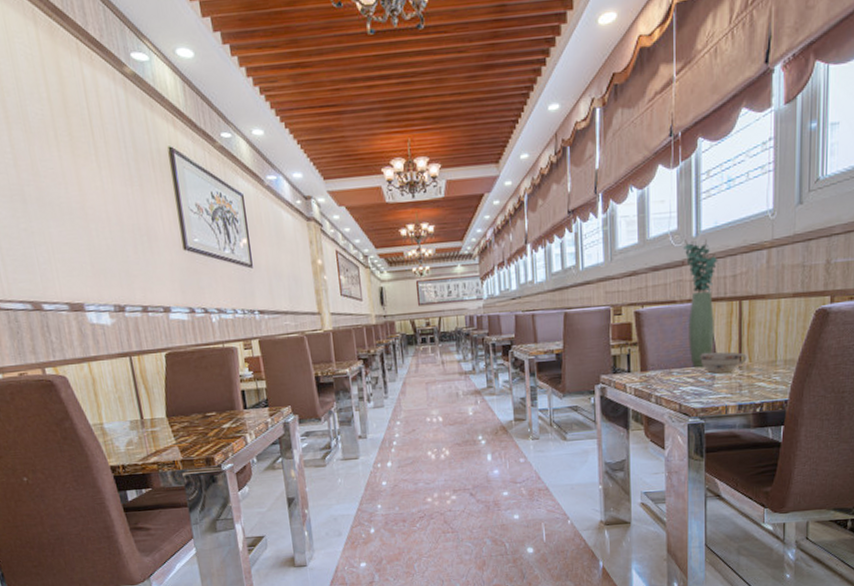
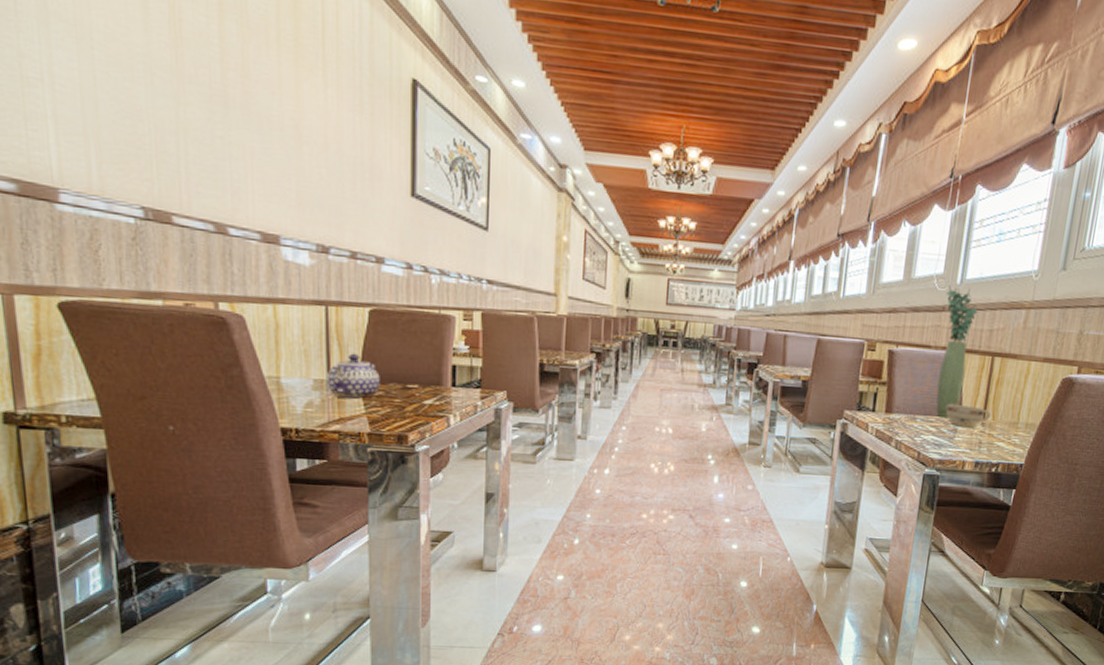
teapot: none [139,393,185,435] -> present [326,353,382,400]

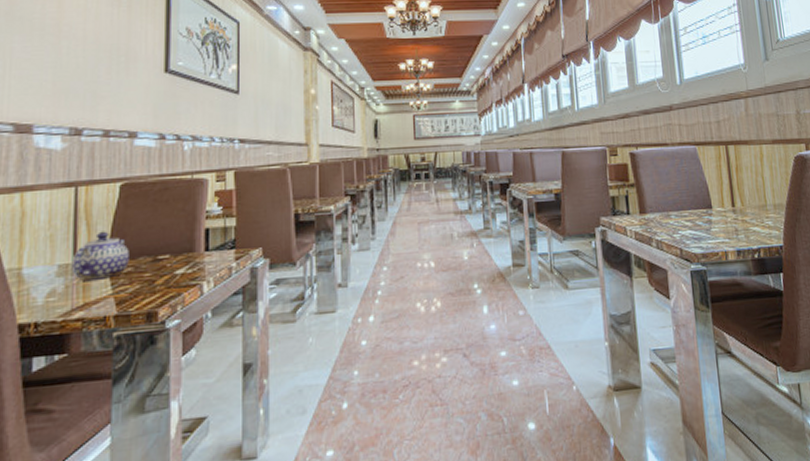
vase: present [935,285,977,419] -> none [670,86,707,212]
teacup: present [945,403,991,429] -> none [695,195,739,219]

